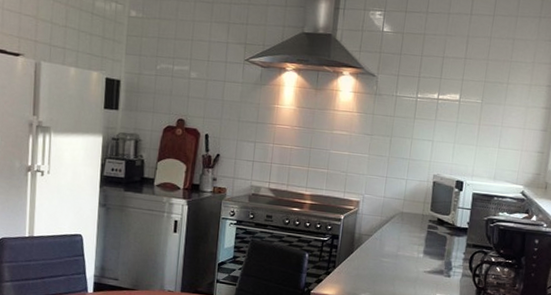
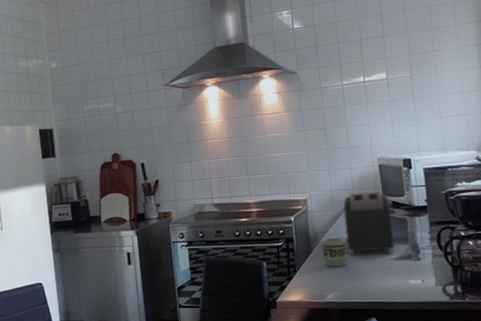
cup: none [362,242,388,270] -> present [322,238,349,267]
toaster: none [387,202,436,266] -> present [343,191,395,255]

